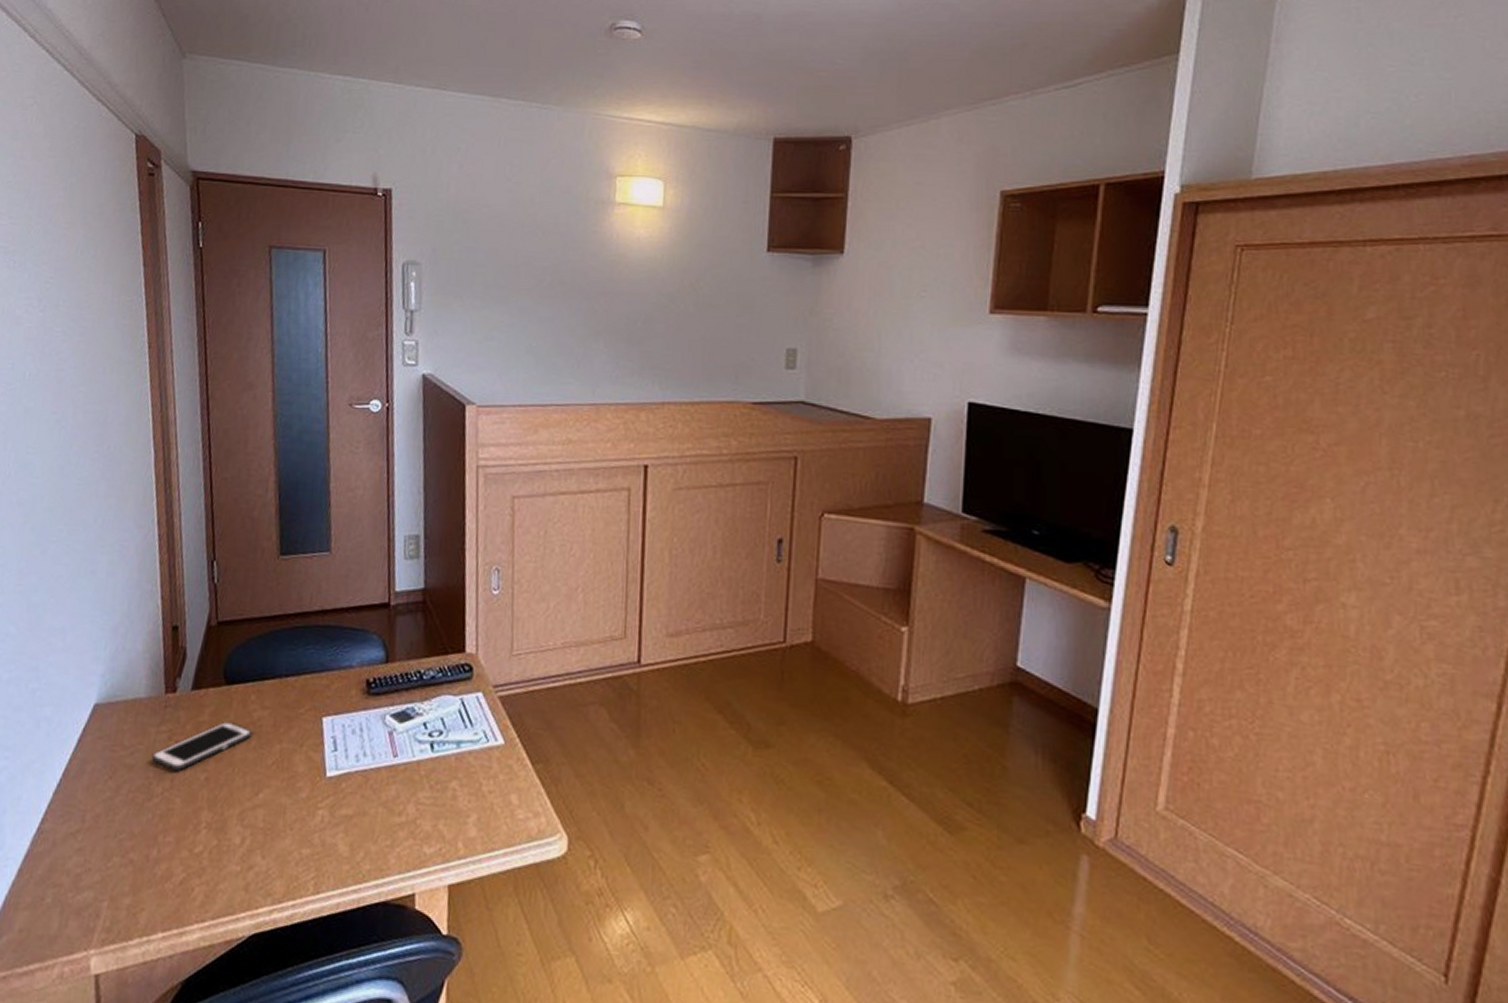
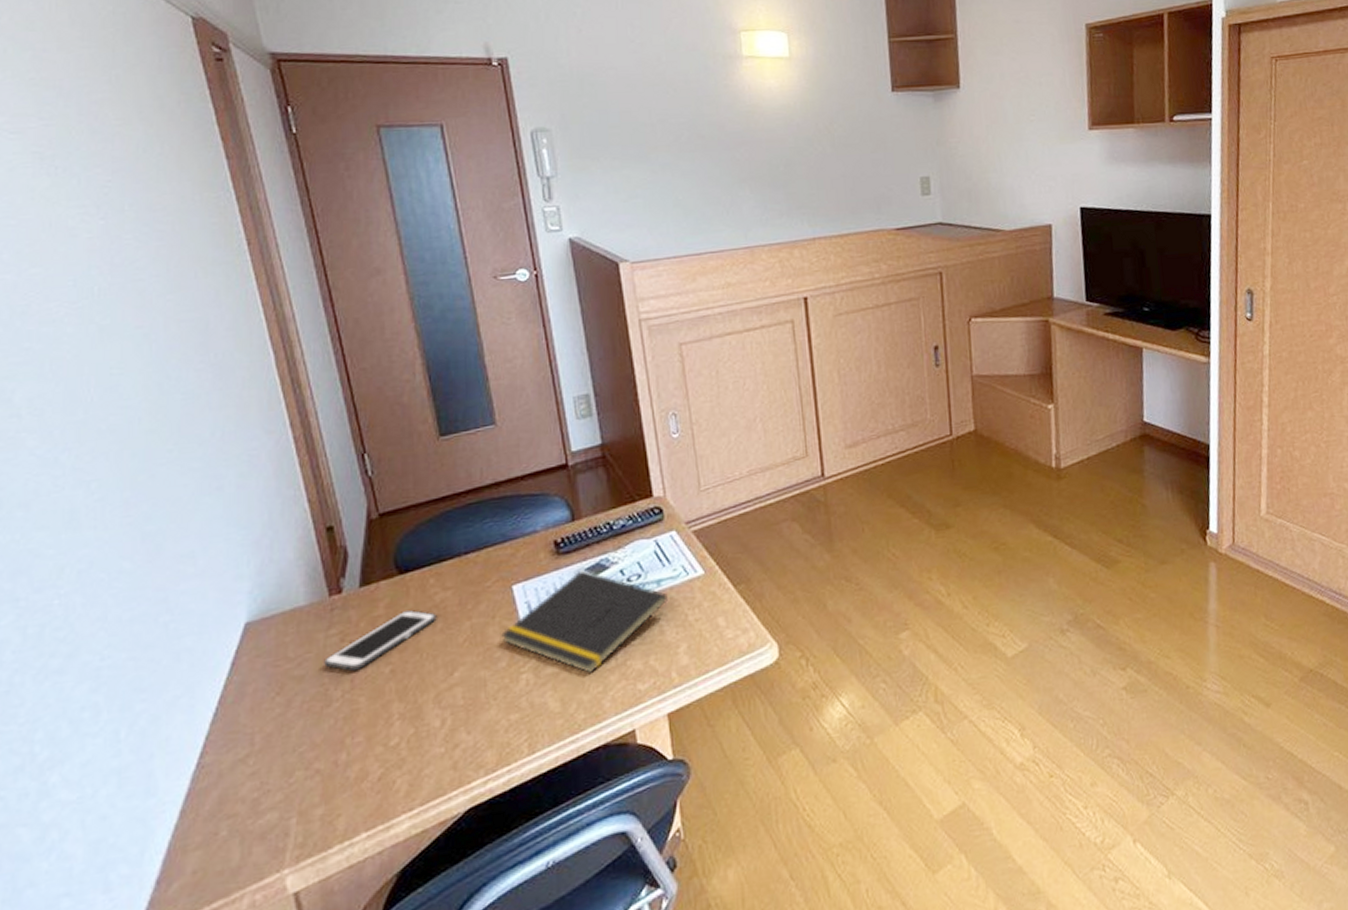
notepad: none [306,715,465,824] -> present [501,570,668,673]

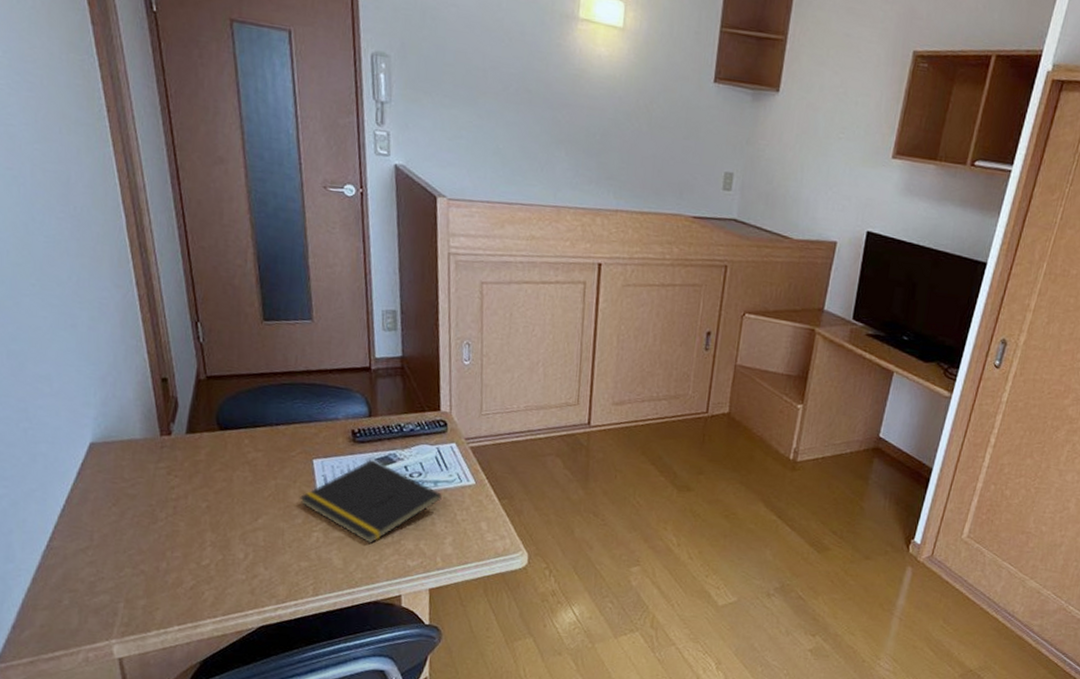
cell phone: present [324,610,437,671] -> none [153,461,248,500]

